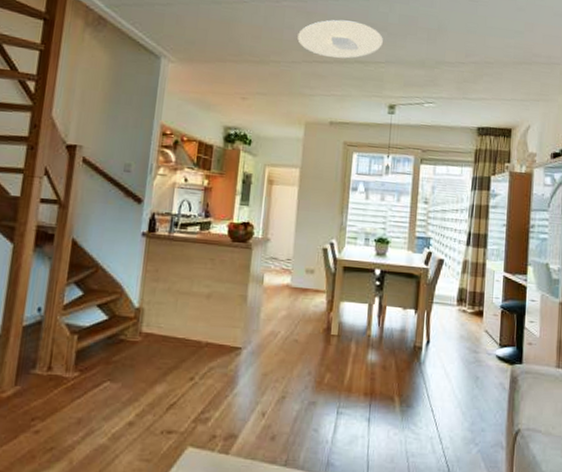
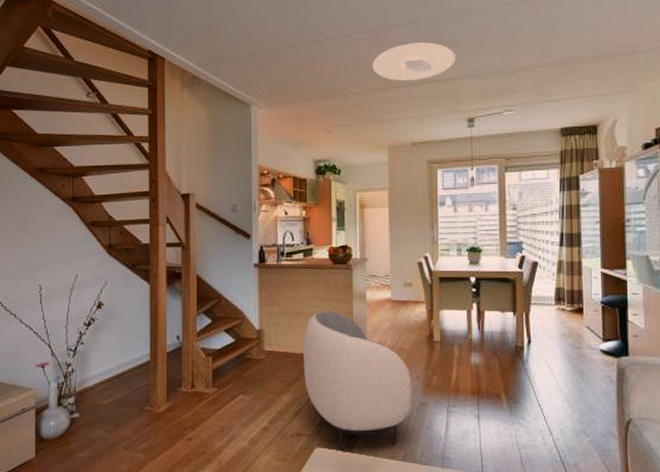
armchair: none [183,292,303,452] -> present [304,311,412,451]

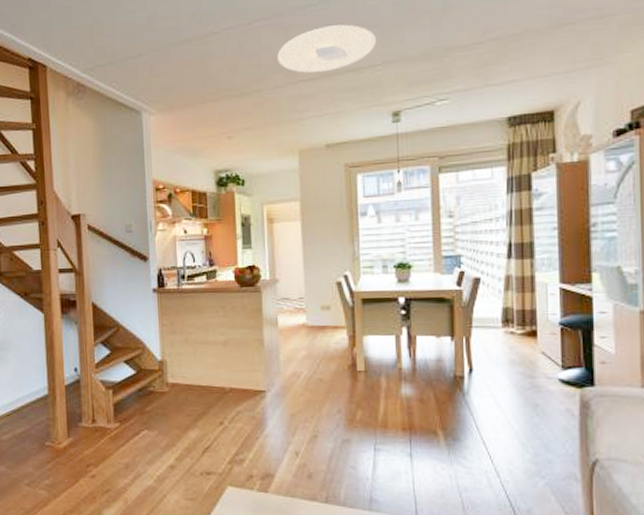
armchair: present [304,311,412,451] -> none [210,339,333,491]

